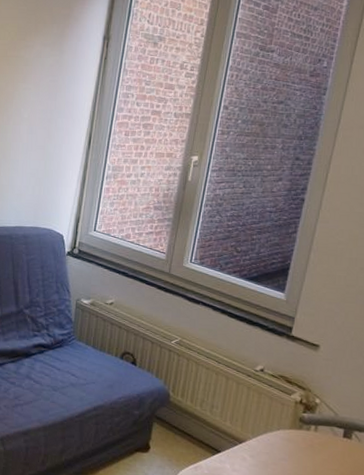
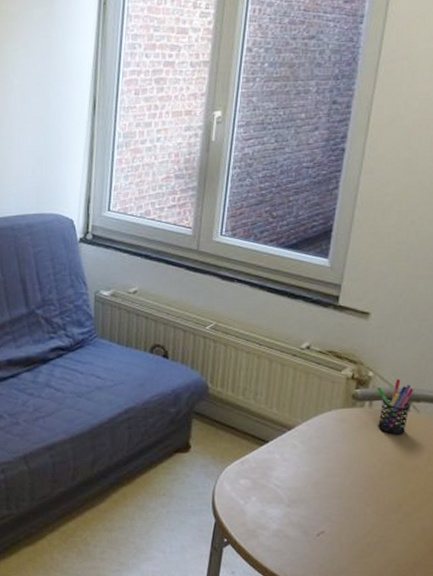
pen holder: none [322,408,357,460] -> present [377,379,414,435]

